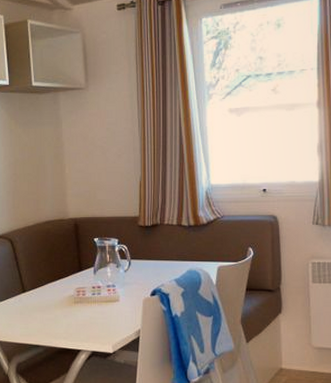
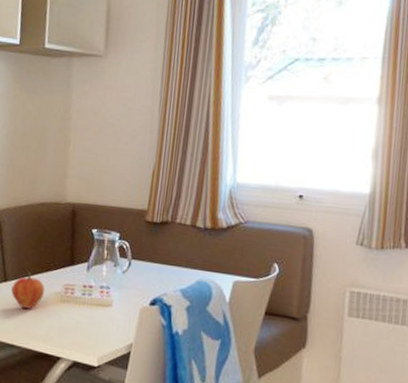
fruit: none [30,283,60,314] -> present [11,273,45,309]

